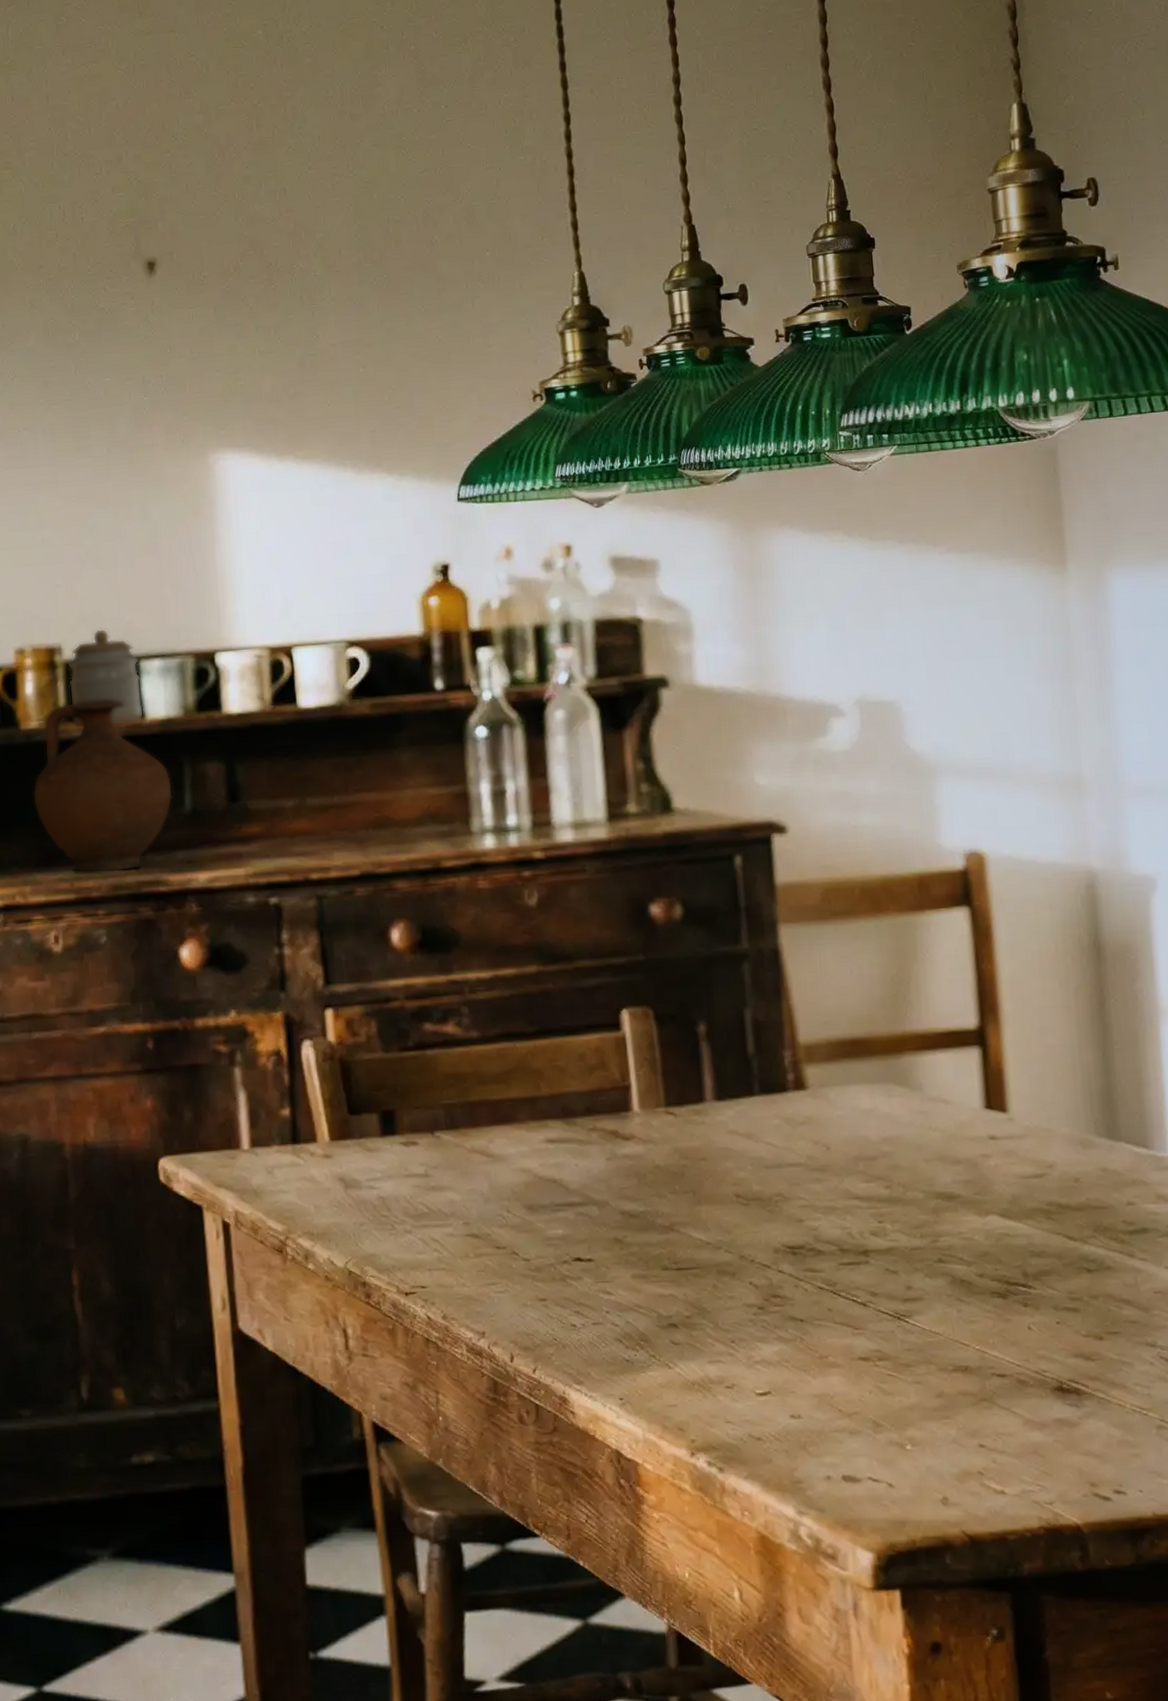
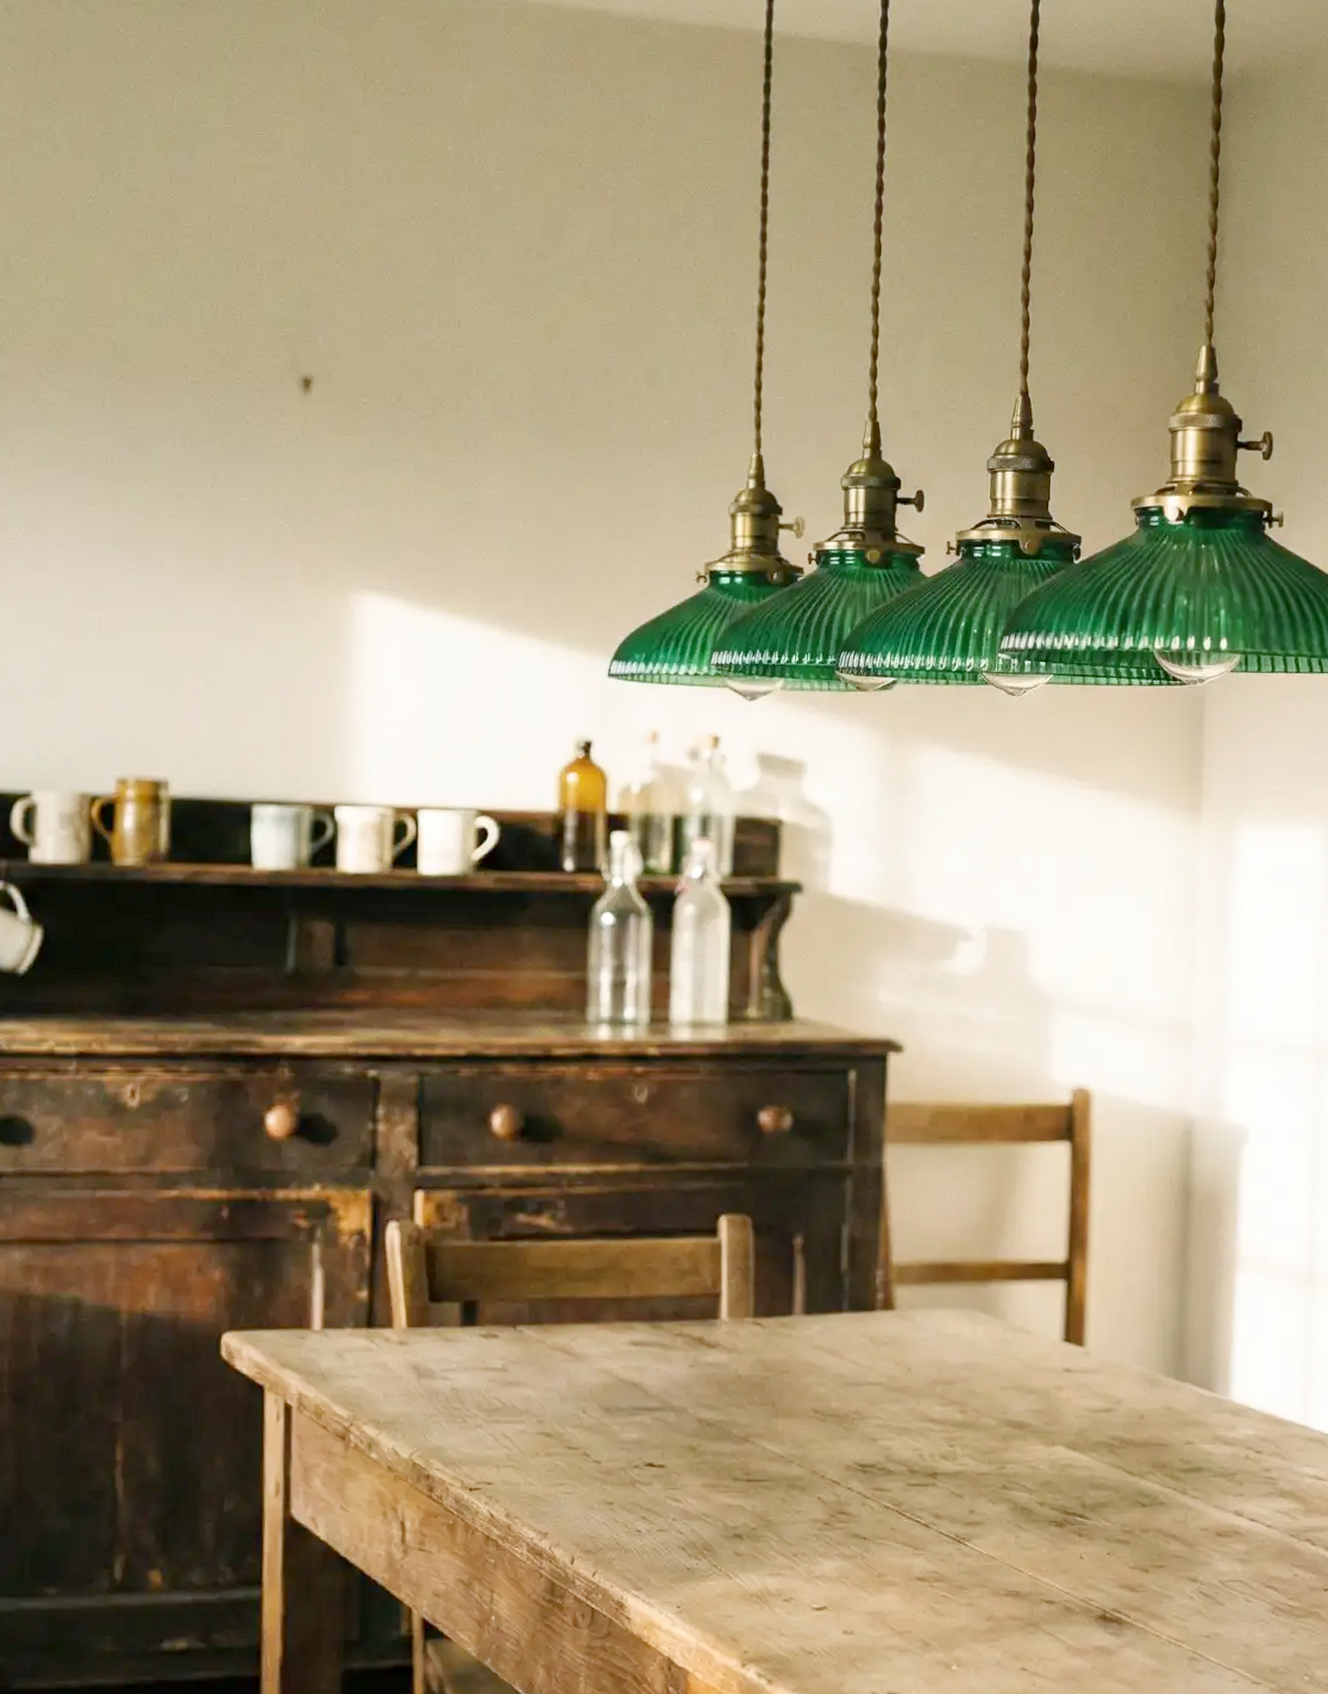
ceramic jug: present [33,699,173,874] -> none [121,841,275,1029]
jar: present [68,628,144,729] -> none [172,766,253,873]

